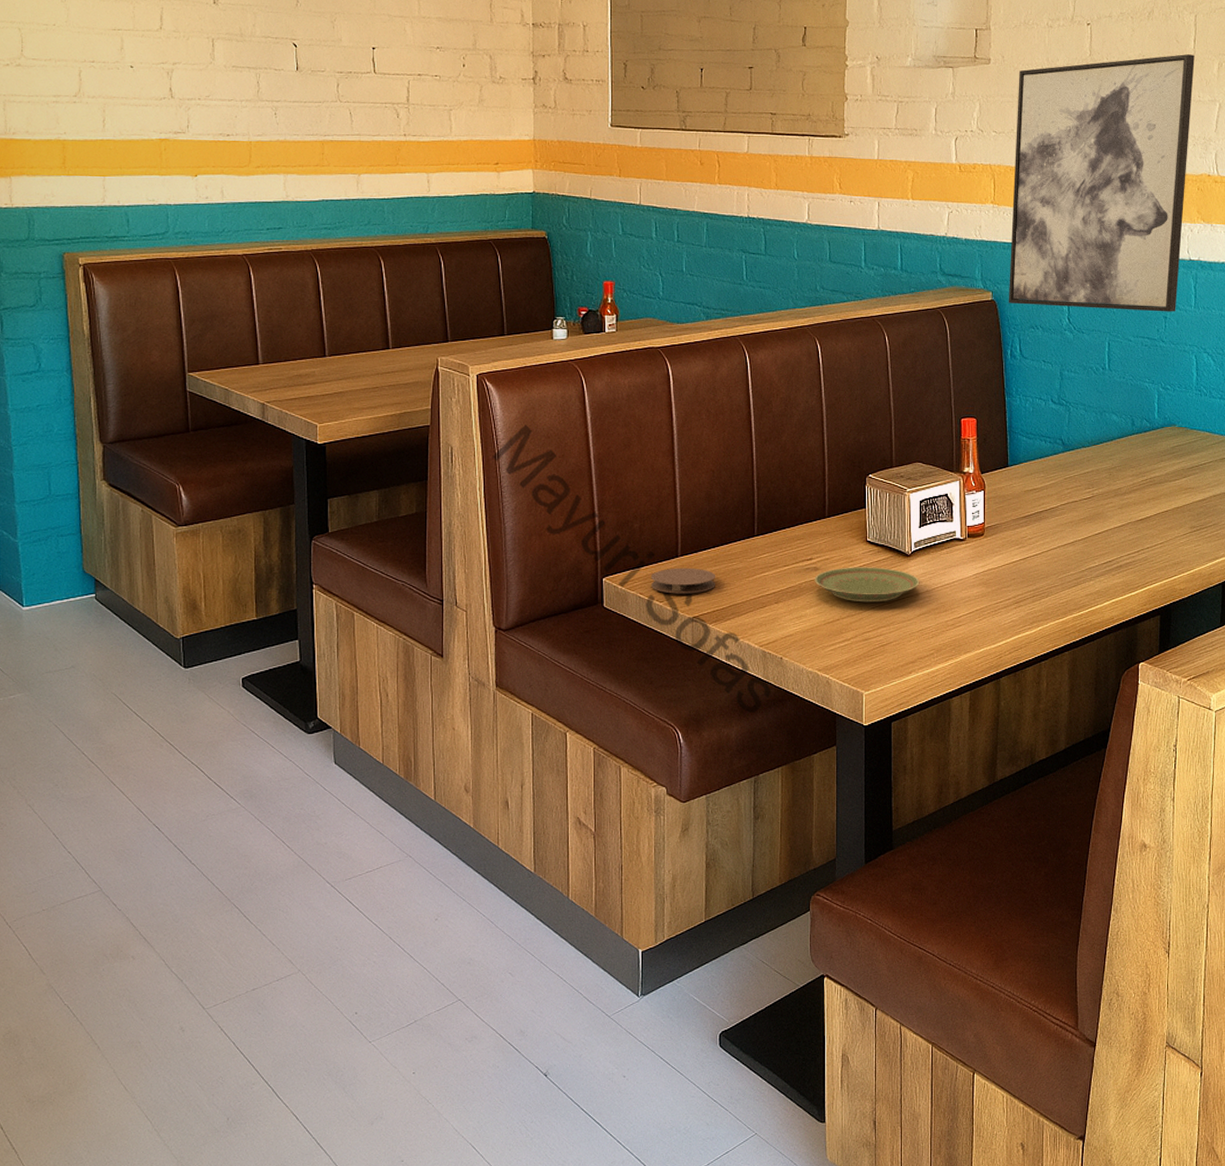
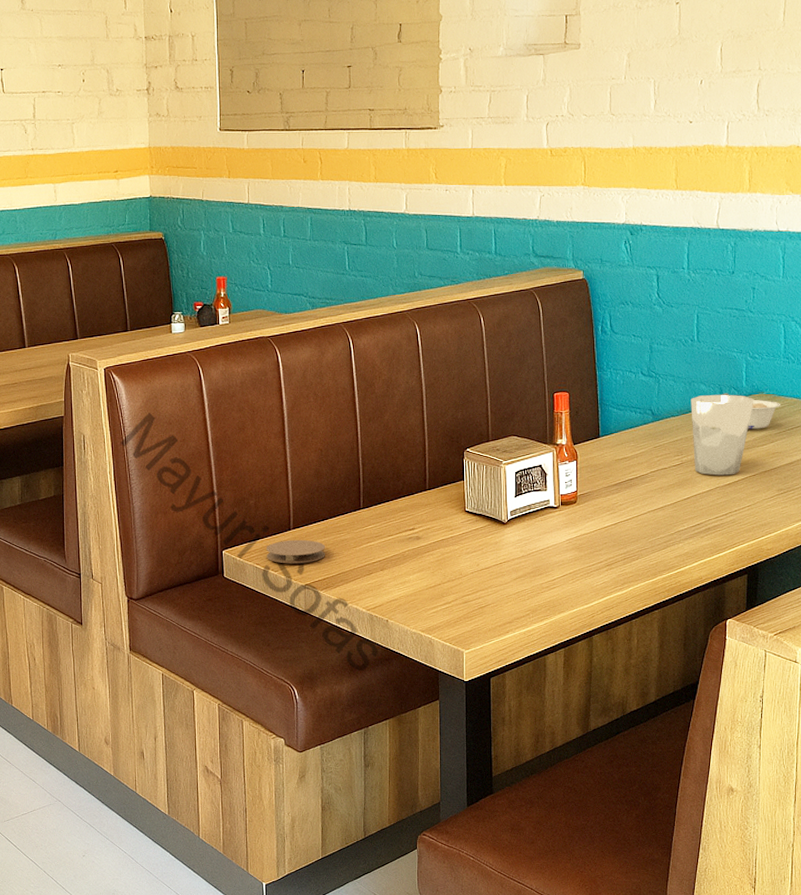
plate: present [814,567,920,603] -> none [416,535,516,568]
wall art: present [1008,54,1195,312] -> none [598,27,784,283]
drinking glass: none [1102,425,1167,511] -> present [691,394,754,476]
legume: none [1134,424,1194,463] -> present [722,393,781,429]

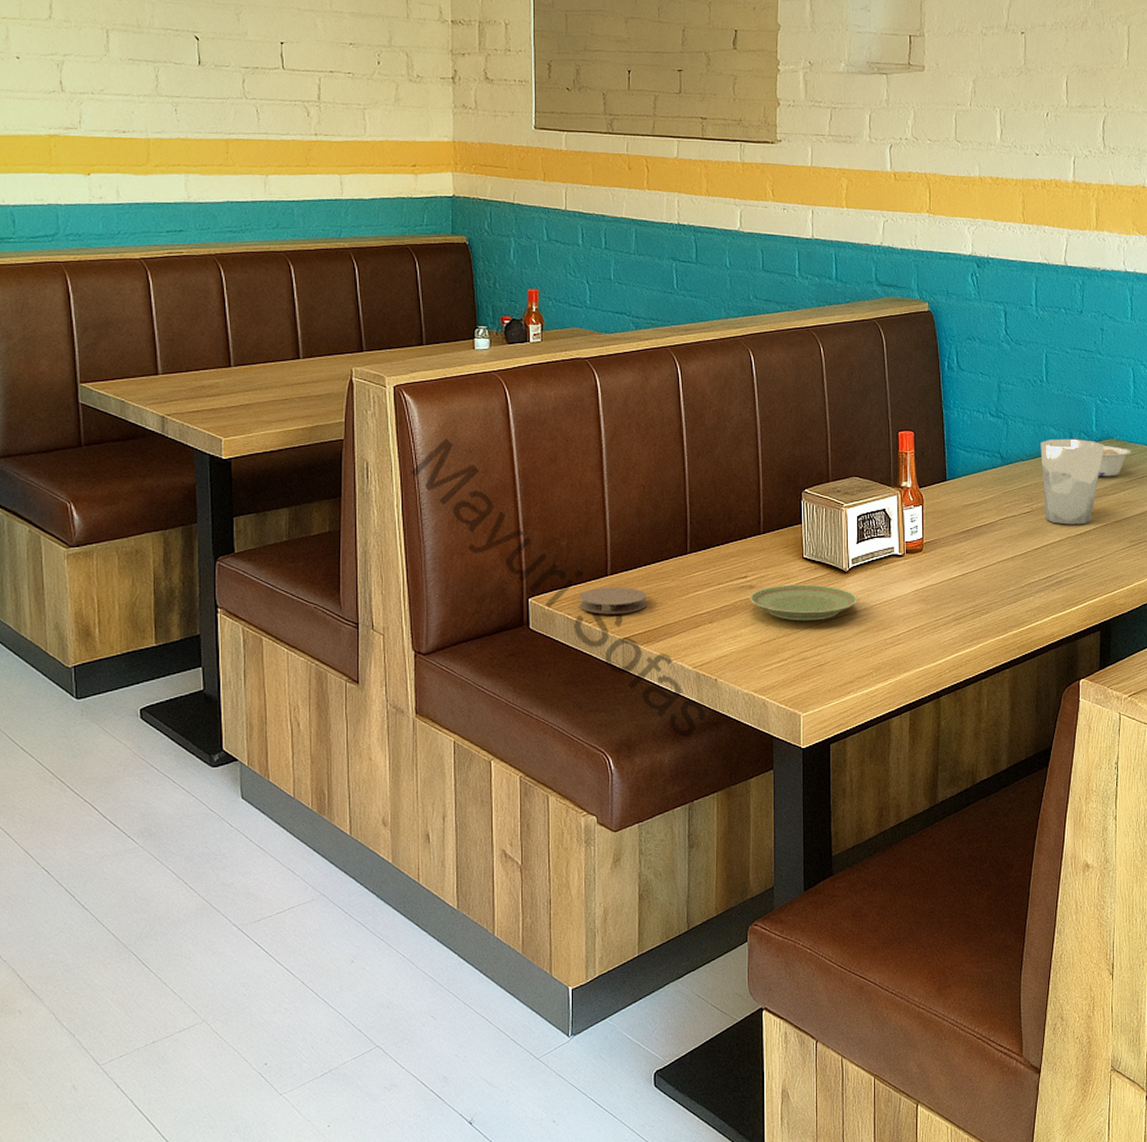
plate: none [416,535,516,568] -> present [749,584,858,621]

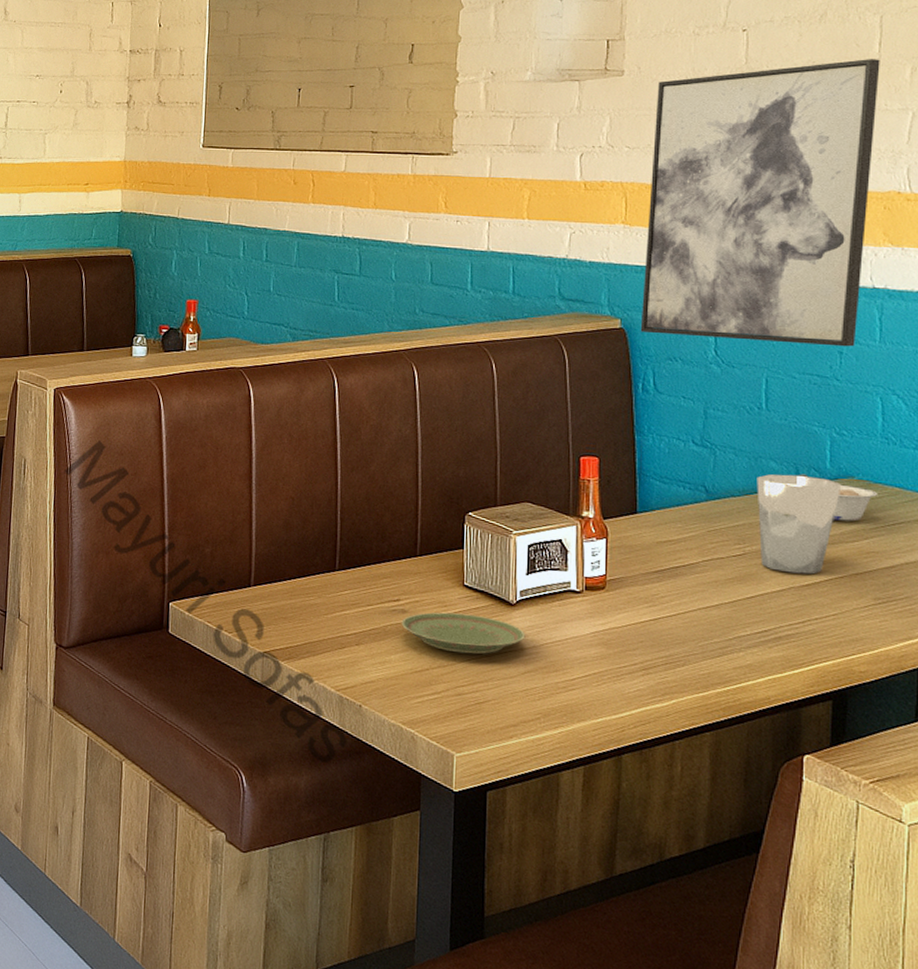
coaster: present [579,587,647,614] -> none [220,598,290,627]
wall art: none [944,65,1128,324] -> present [640,59,880,347]

